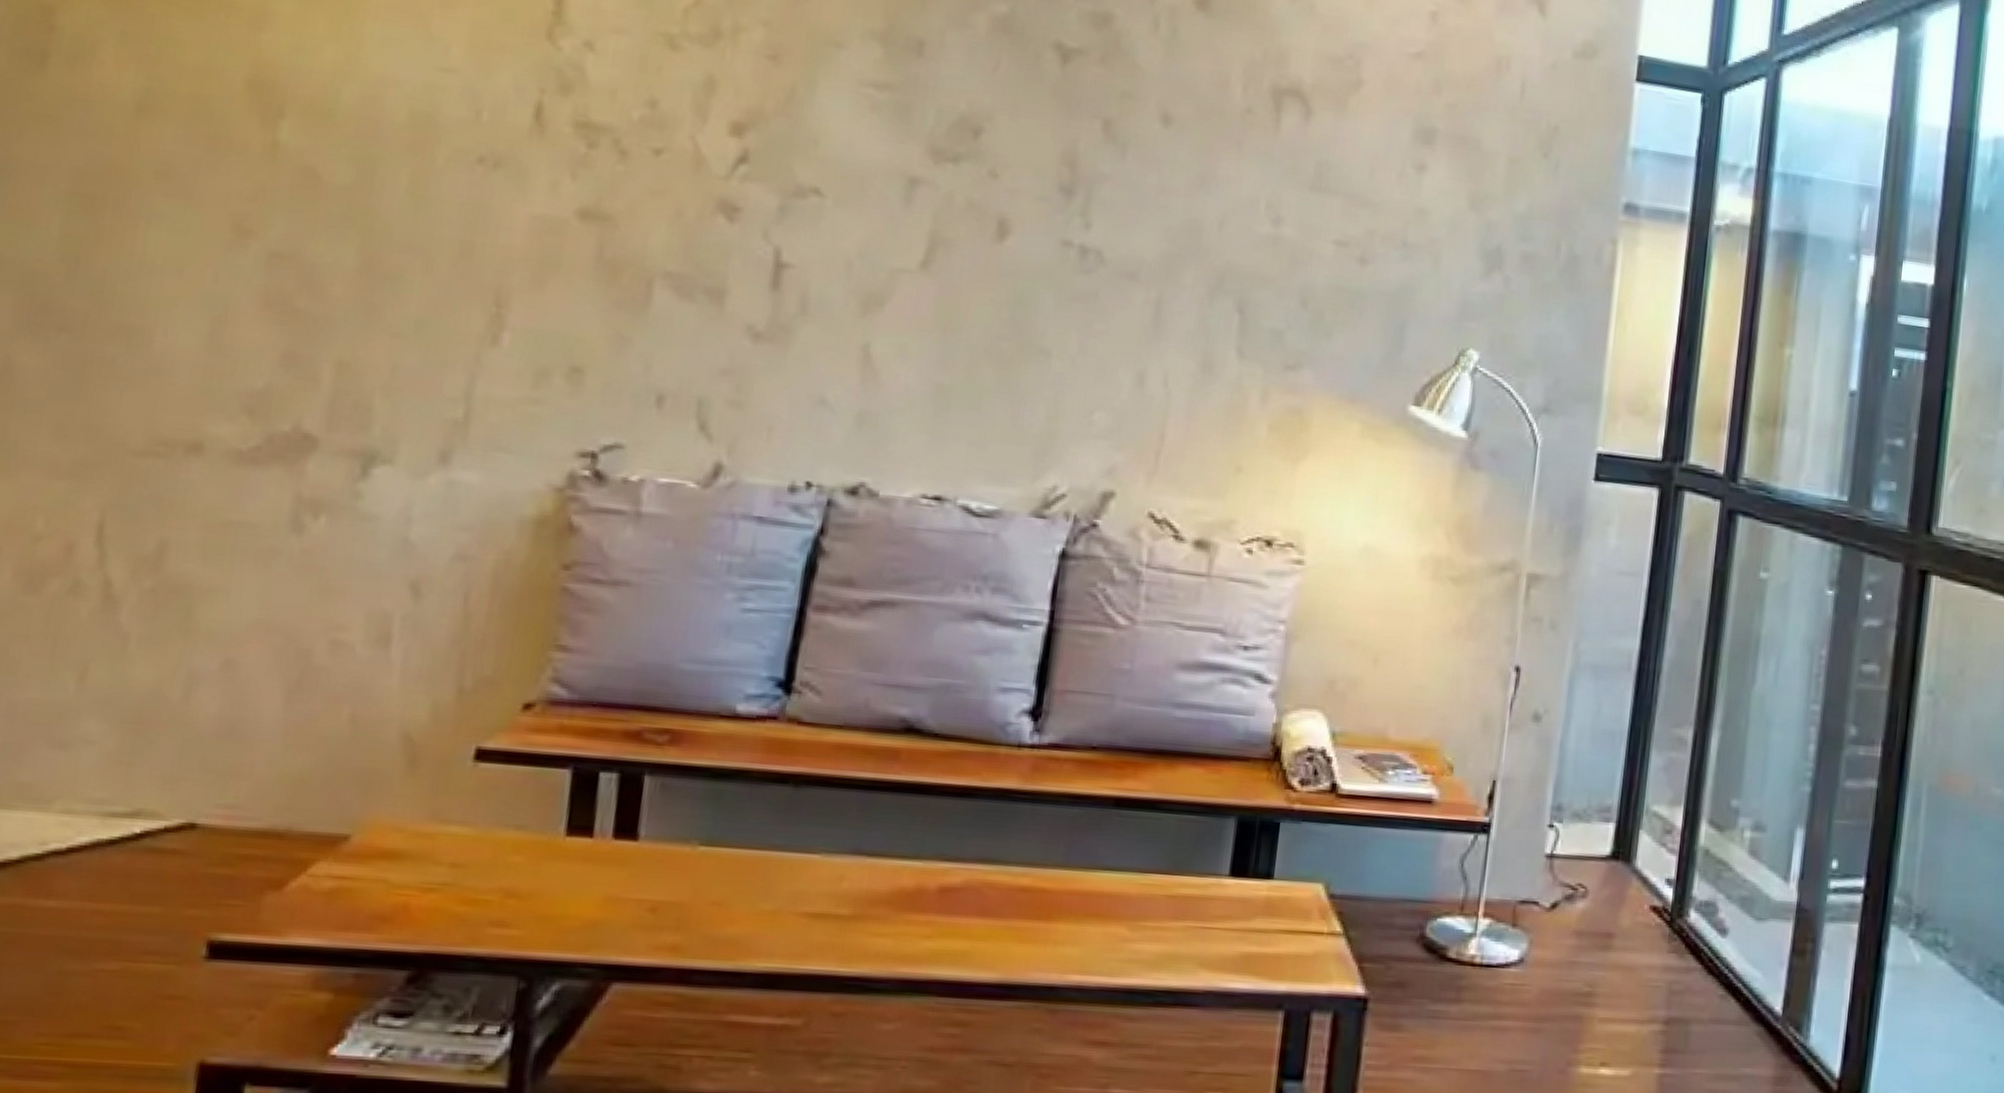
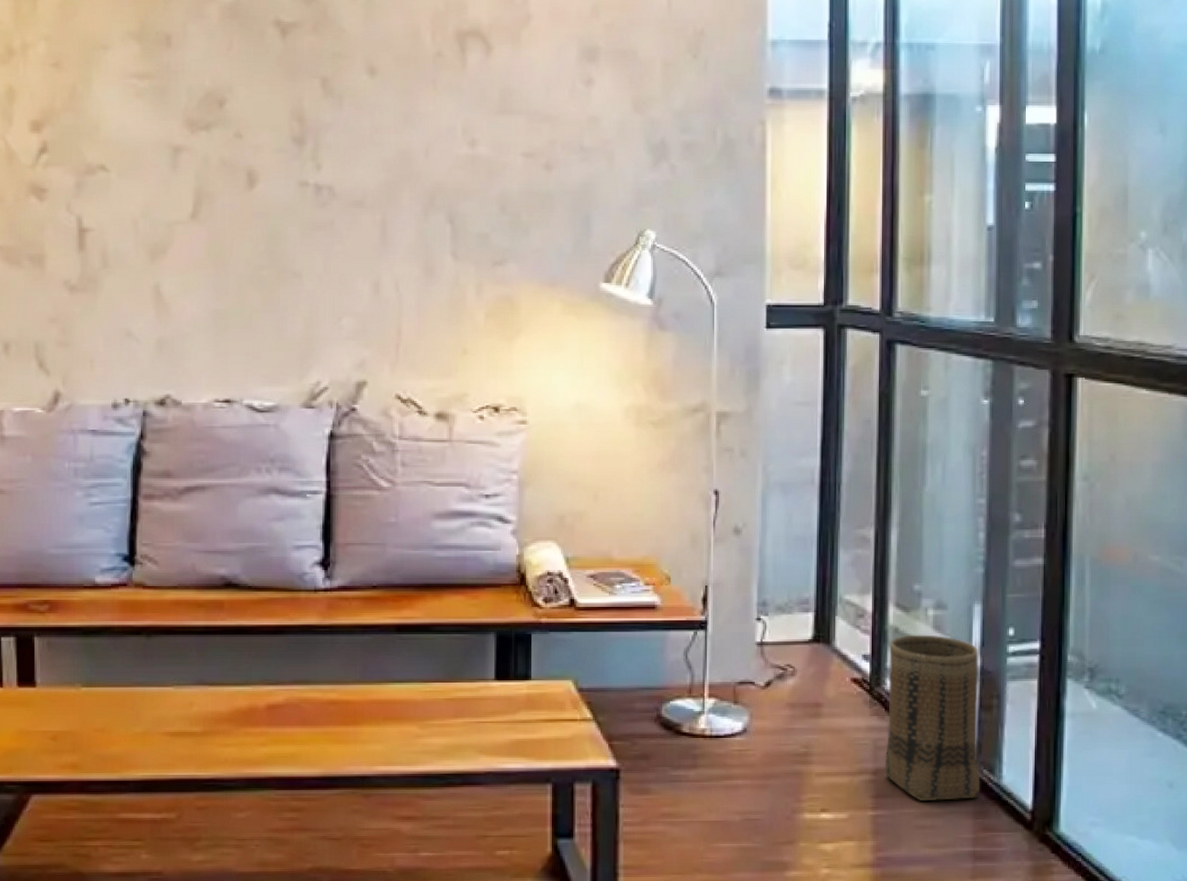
basket: none [1677,859,1796,1062] -> present [884,634,981,802]

